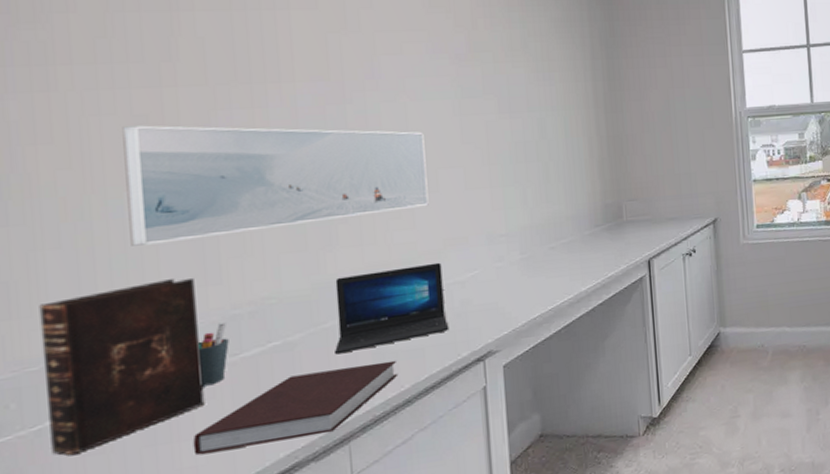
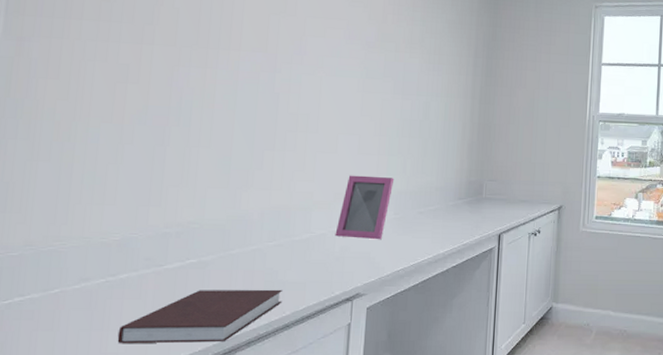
bible: present [39,279,205,455] -> none [15,197,141,327]
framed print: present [122,125,429,246] -> none [100,71,332,168]
pen holder: present [199,322,229,387] -> none [132,238,158,288]
laptop: present [335,262,449,355] -> none [236,212,330,278]
picture frame: none [451,212,515,290] -> present [335,175,395,240]

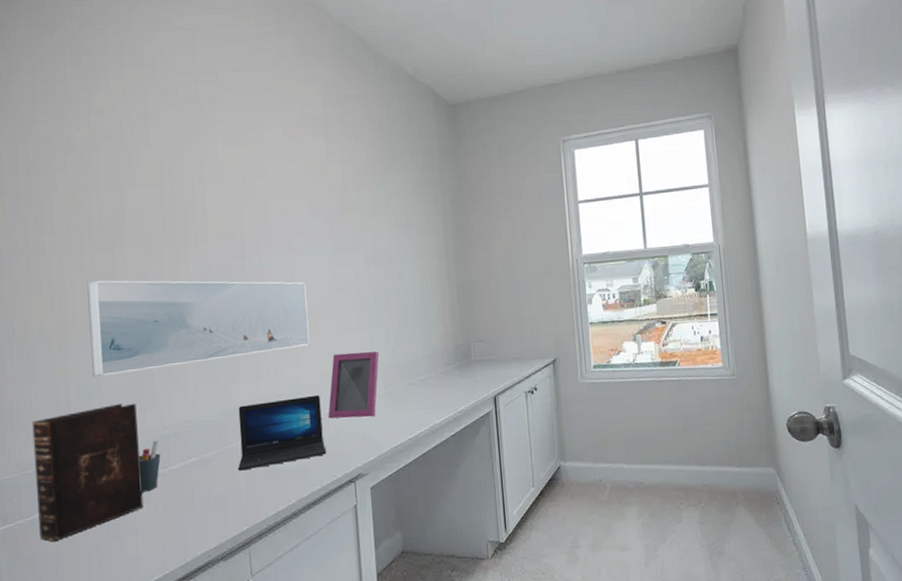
bible: none [15,197,141,327] -> present [32,404,144,541]
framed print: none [100,71,332,168] -> present [87,280,310,377]
notebook: present [117,289,282,343] -> none [135,478,286,548]
pen holder: none [132,238,158,288] -> present [139,440,161,492]
laptop: none [236,212,330,278] -> present [238,395,327,471]

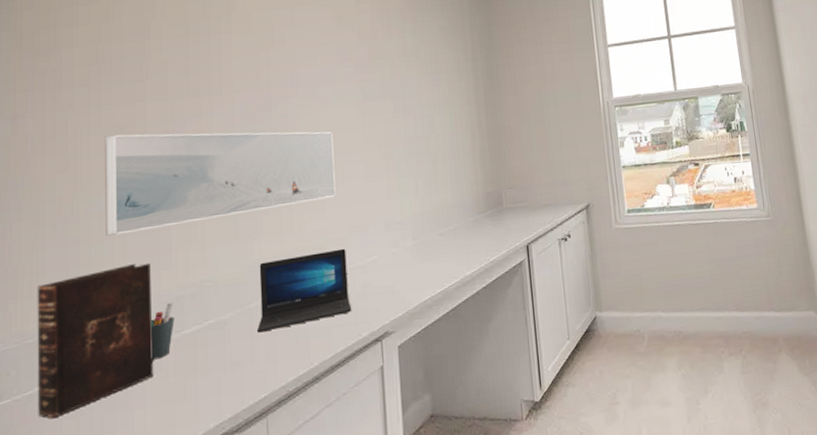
picture frame: present [328,351,380,419] -> none [354,201,408,274]

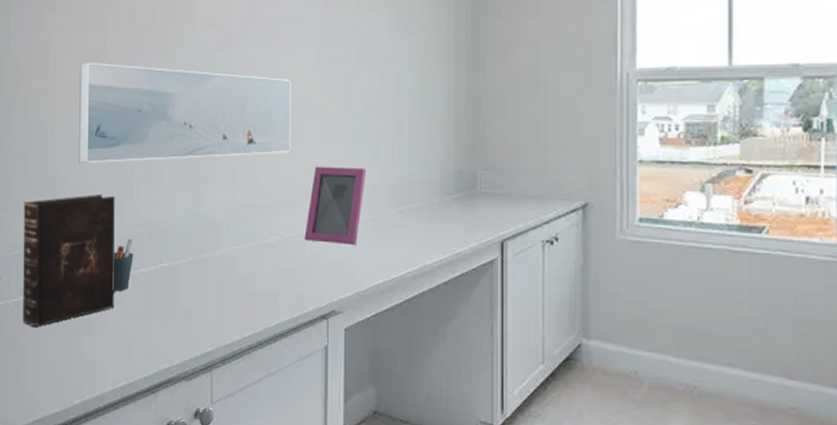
laptop: present [257,248,352,333] -> none [207,211,300,285]
picture frame: none [354,201,408,274] -> present [304,166,367,246]

